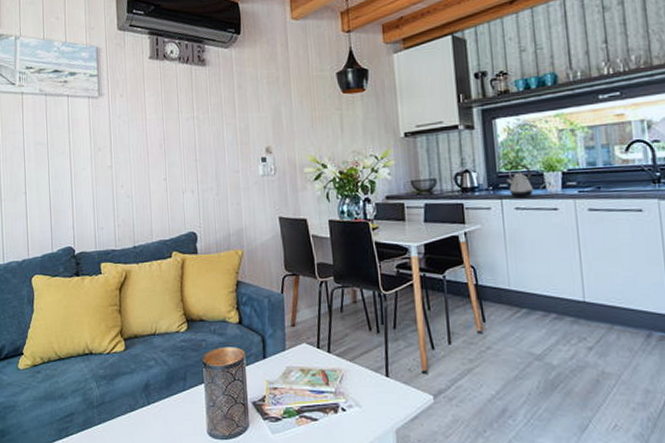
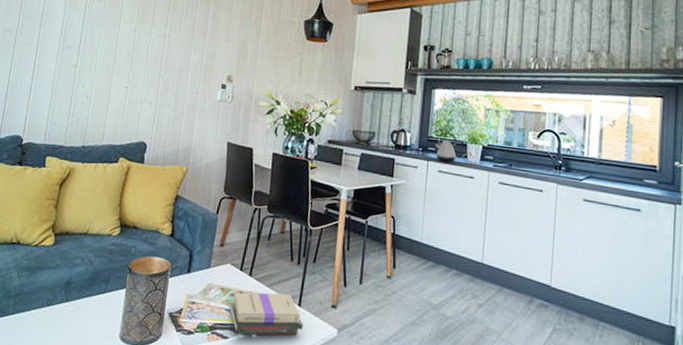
books: none [314,365,395,415] -> present [229,292,303,336]

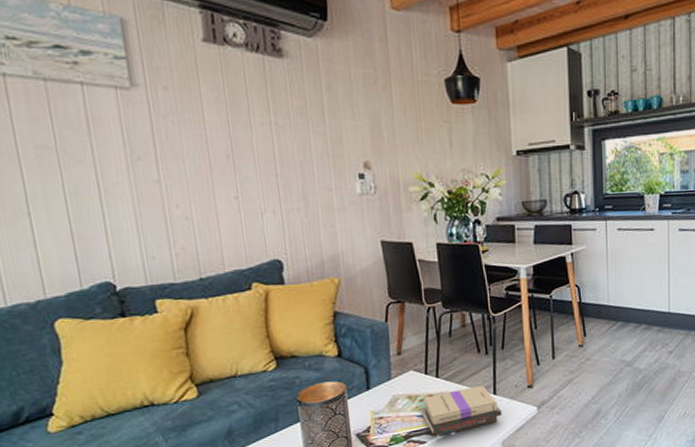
kettle: present [435,132,458,163] -> none [612,186,636,219]

